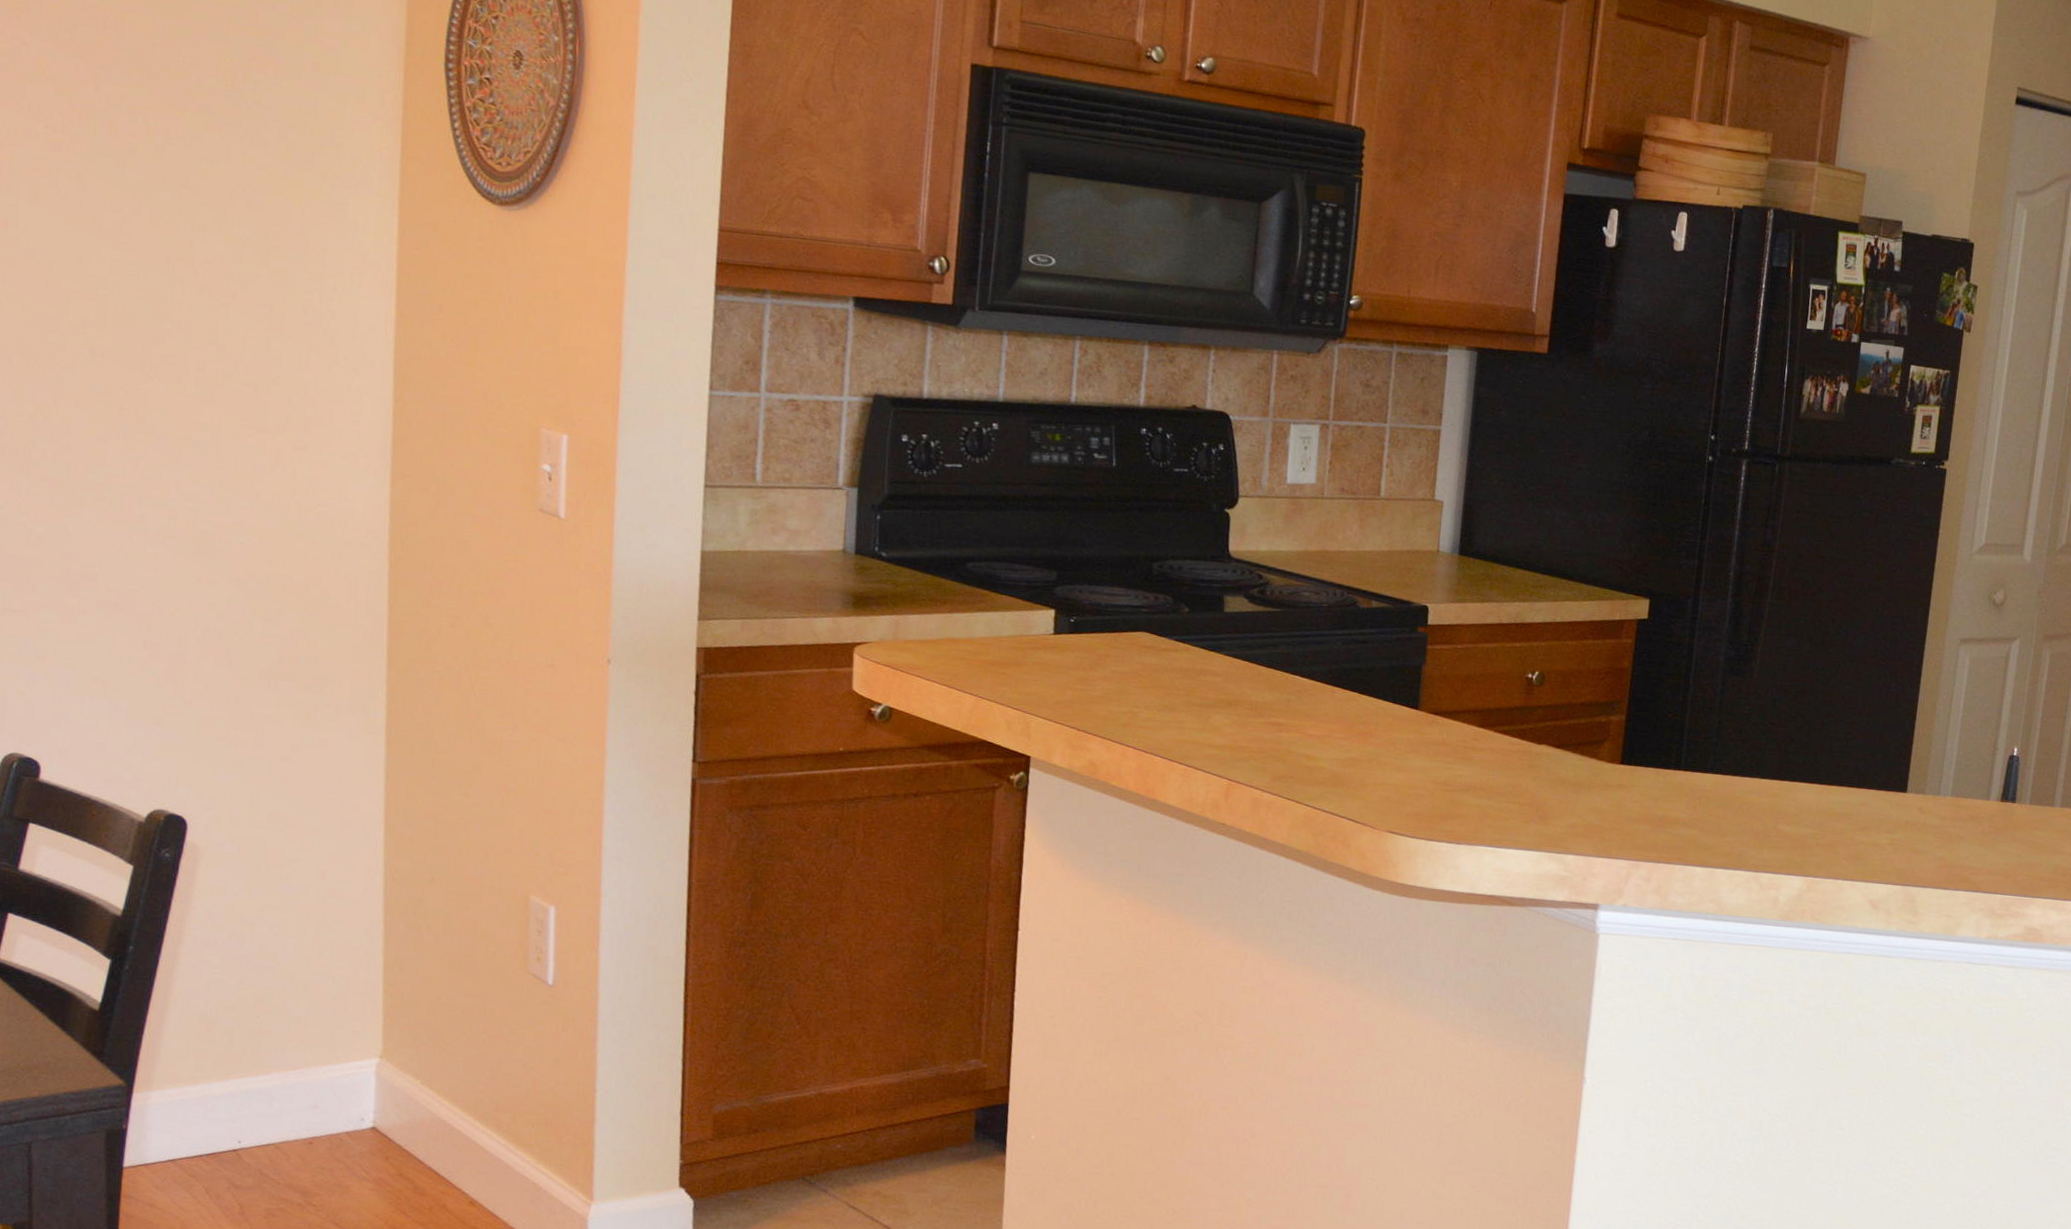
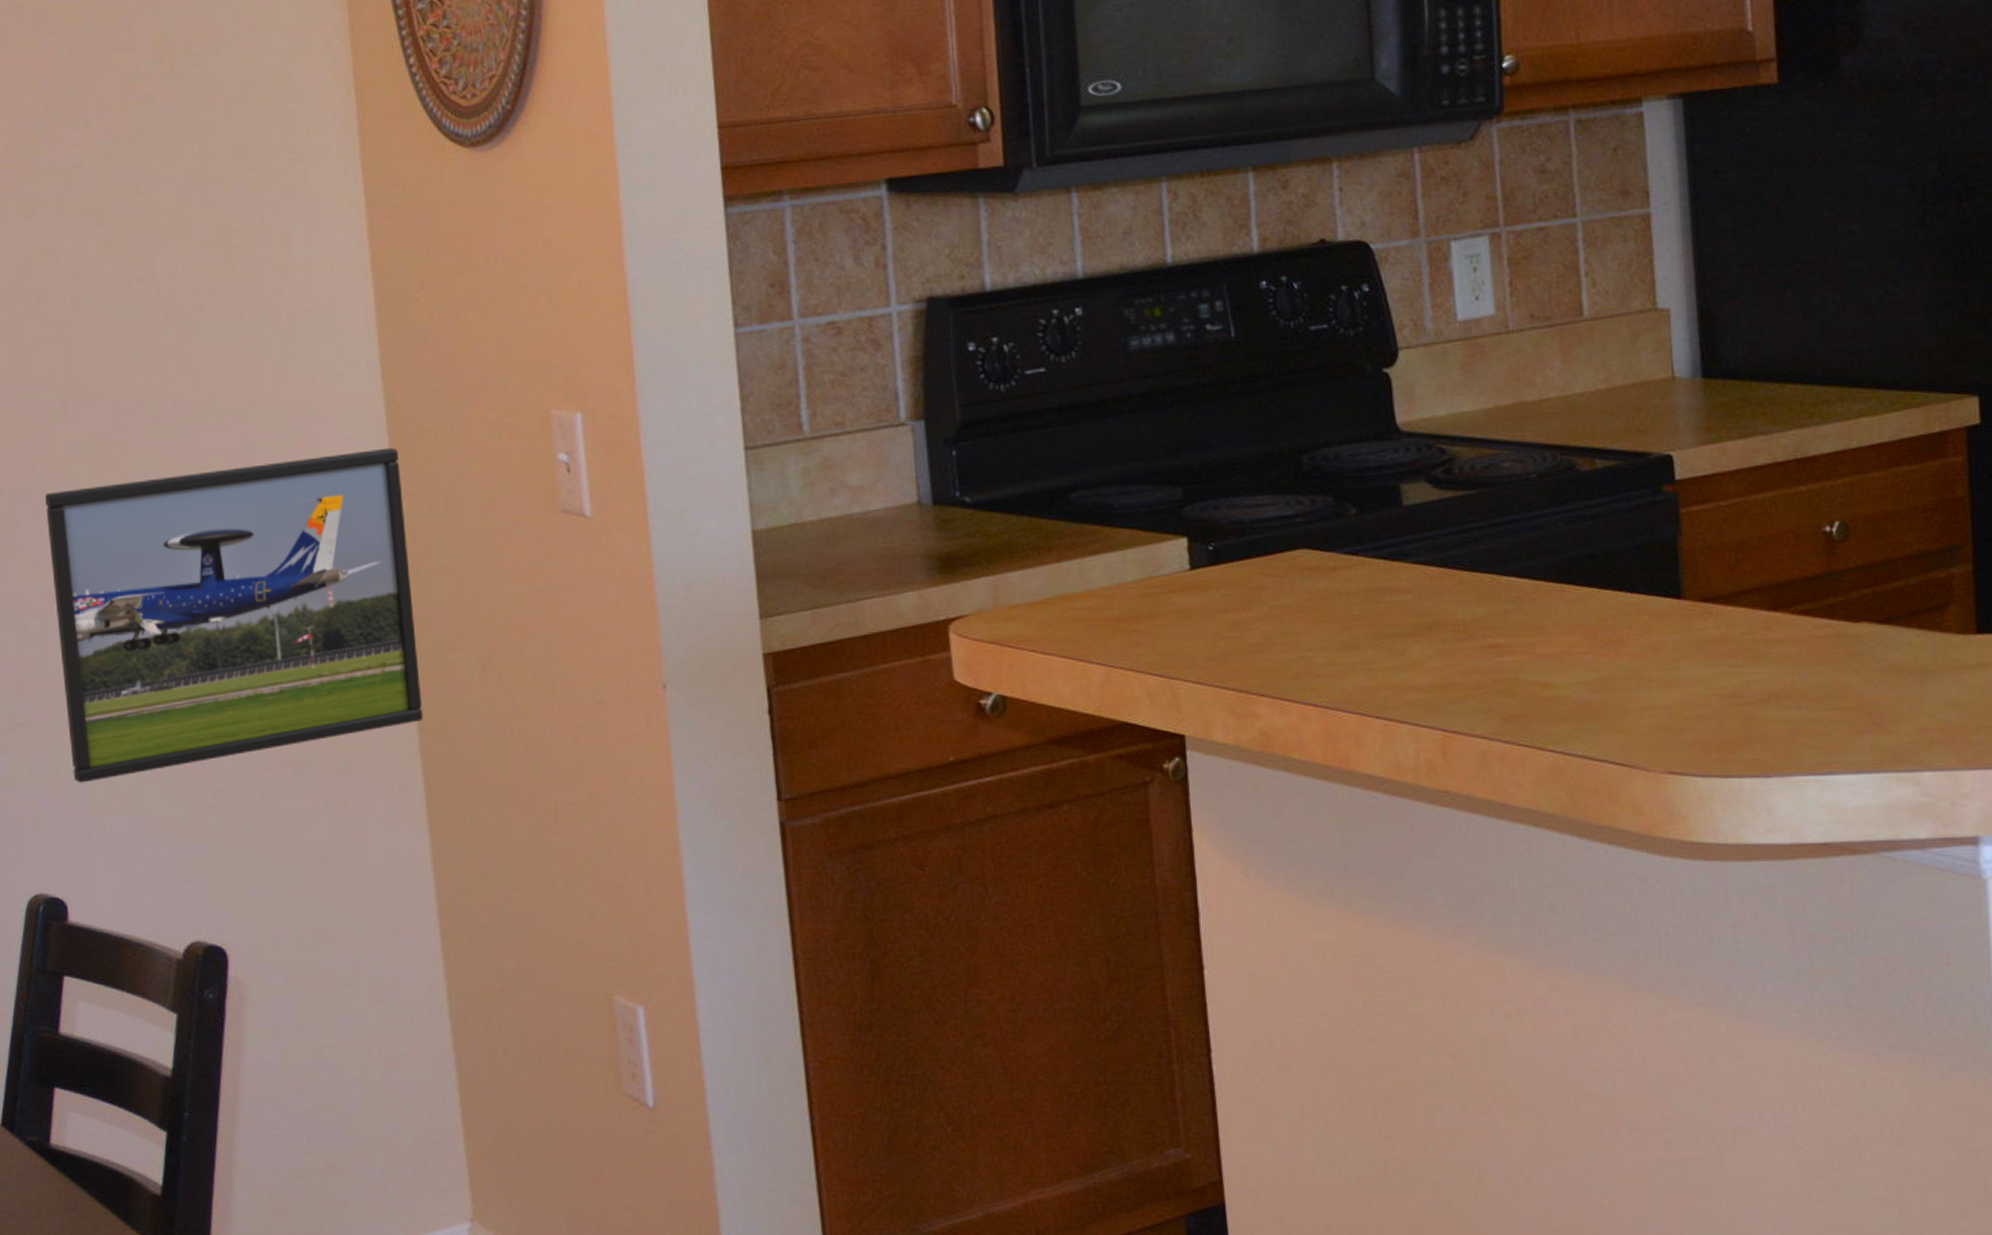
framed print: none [60,422,400,667] -> present [45,447,424,783]

